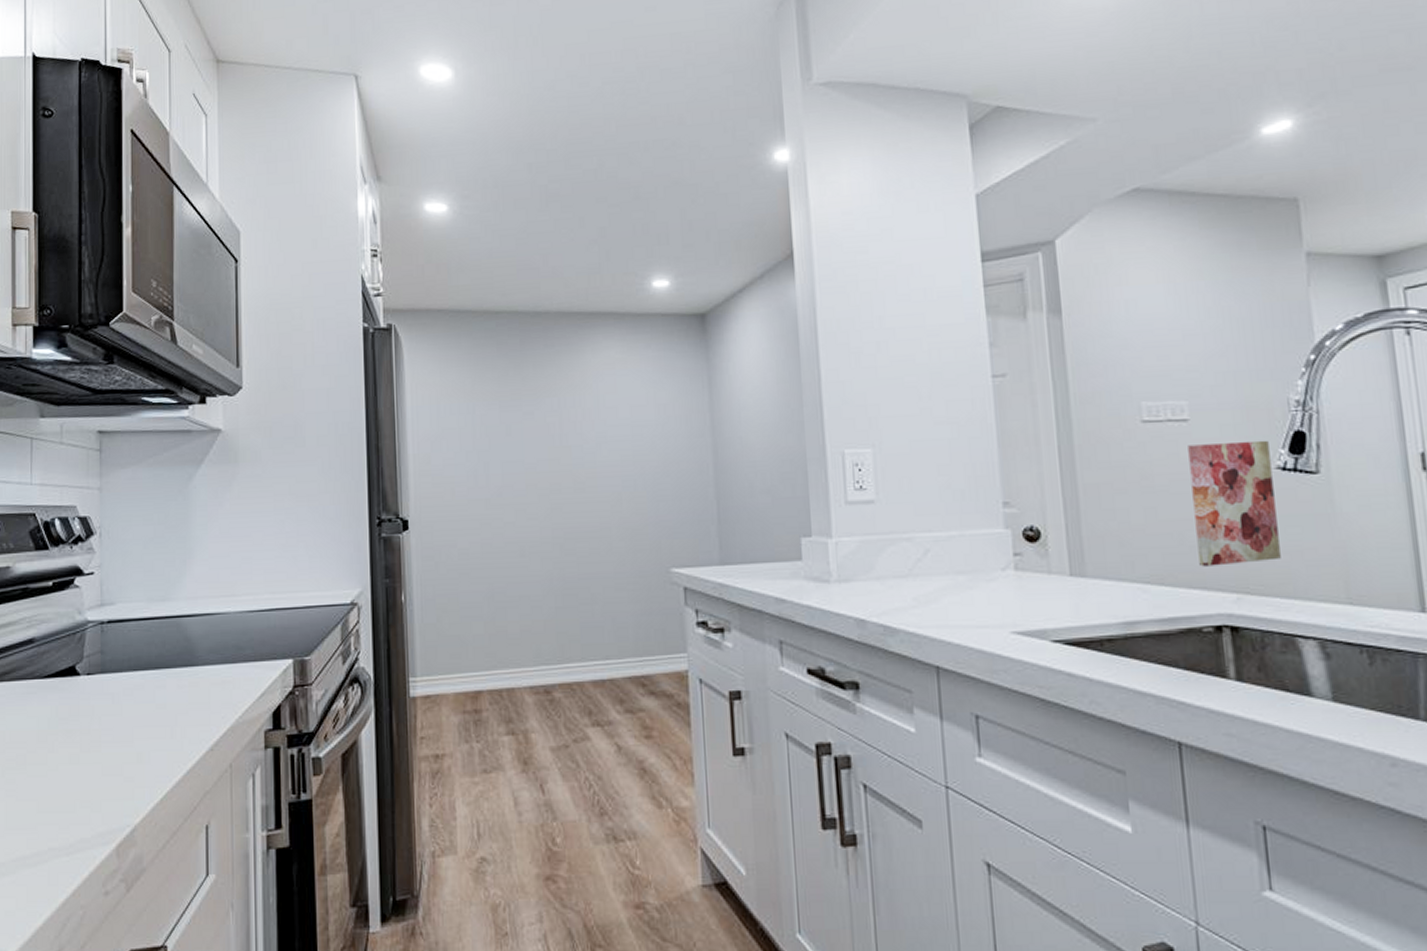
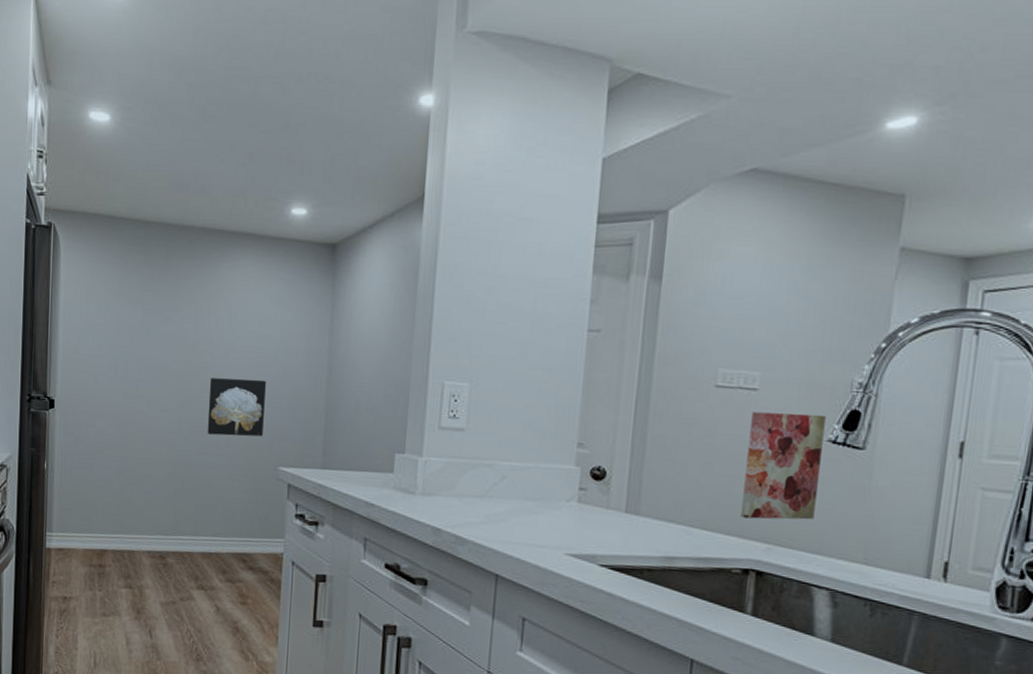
wall art: none [582,471,649,540] -> present [207,378,267,437]

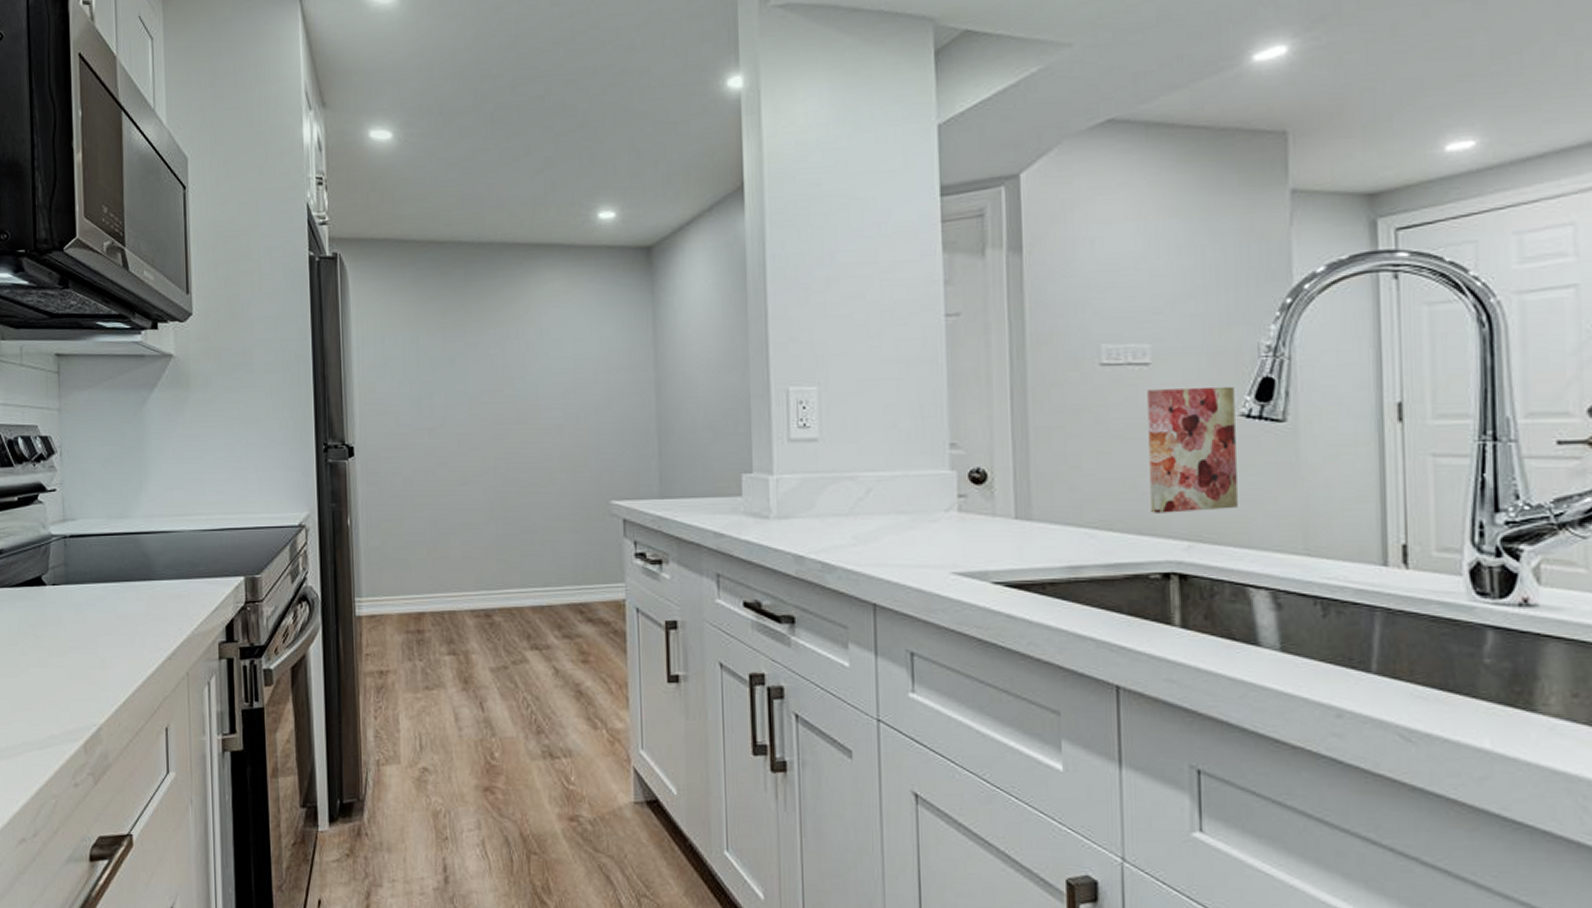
wall art: present [207,378,267,437] -> none [524,404,589,471]

